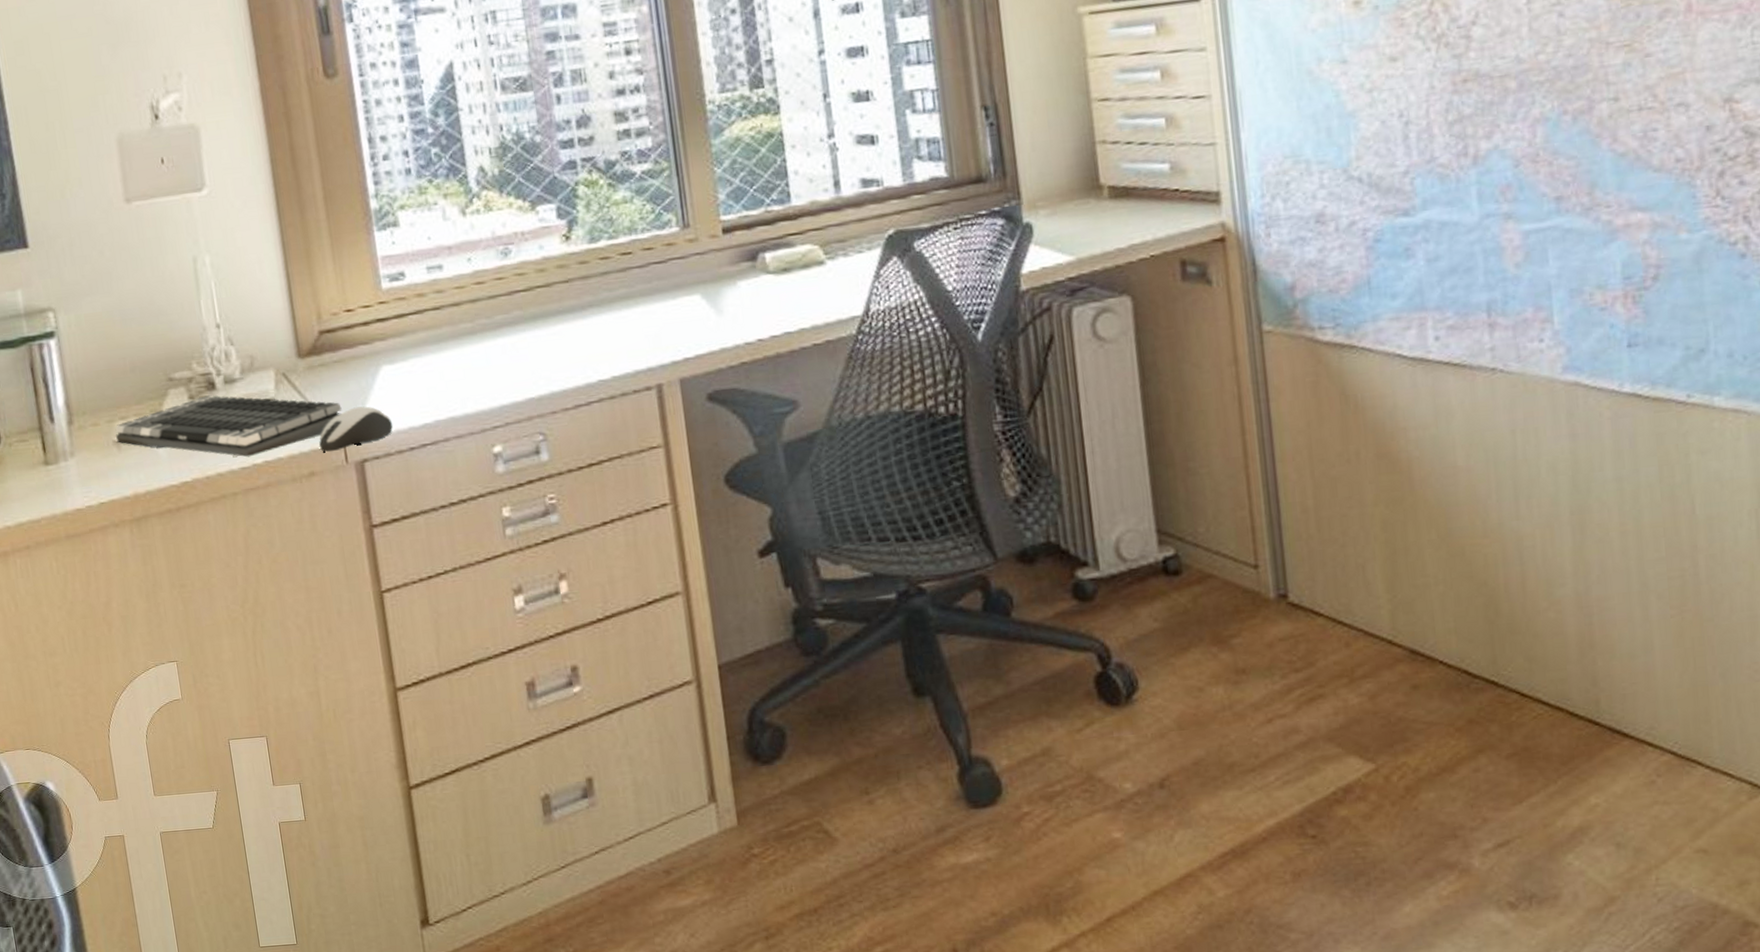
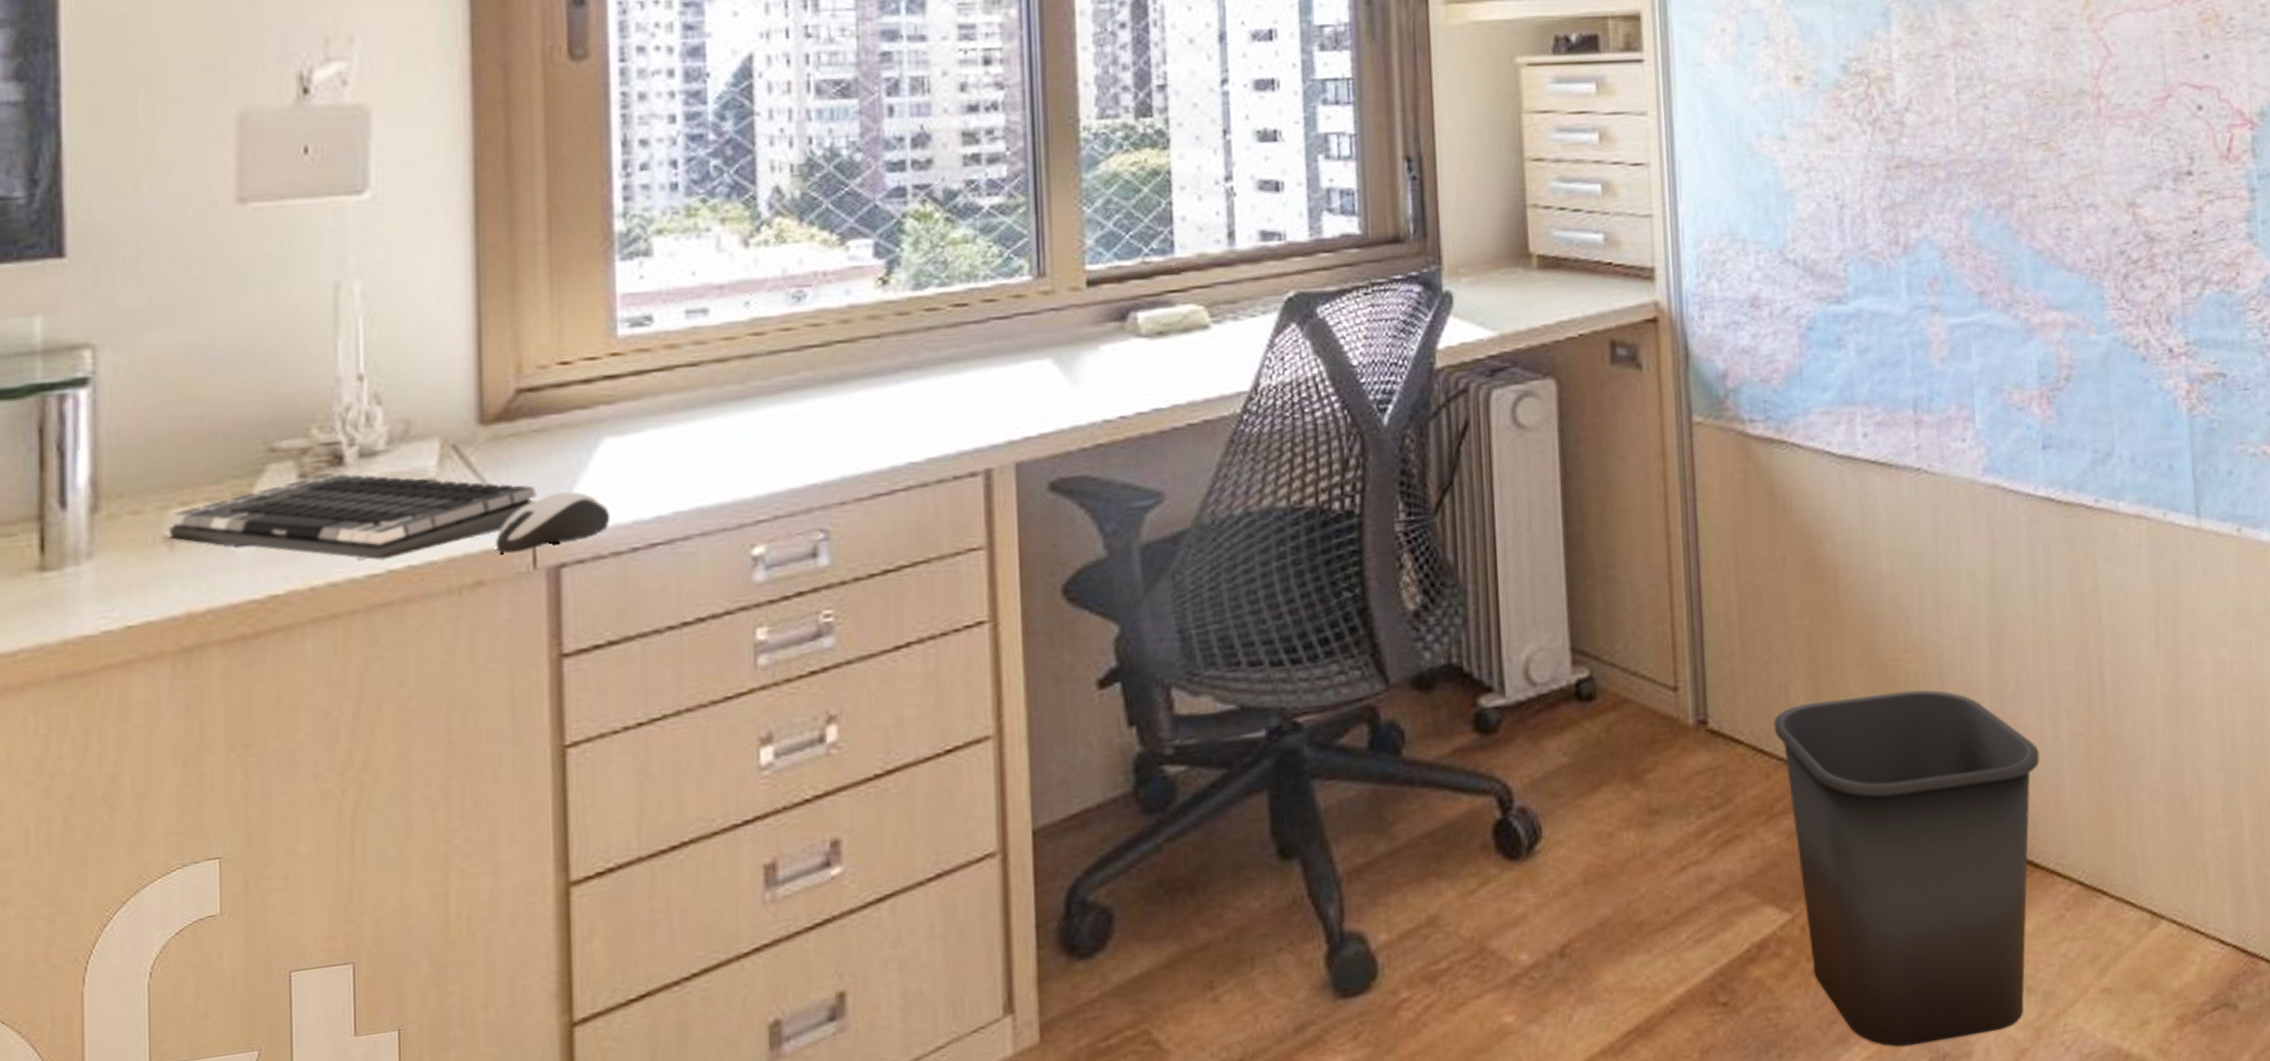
waste bin: none [1352,572,1629,885] -> present [1773,689,2041,1047]

